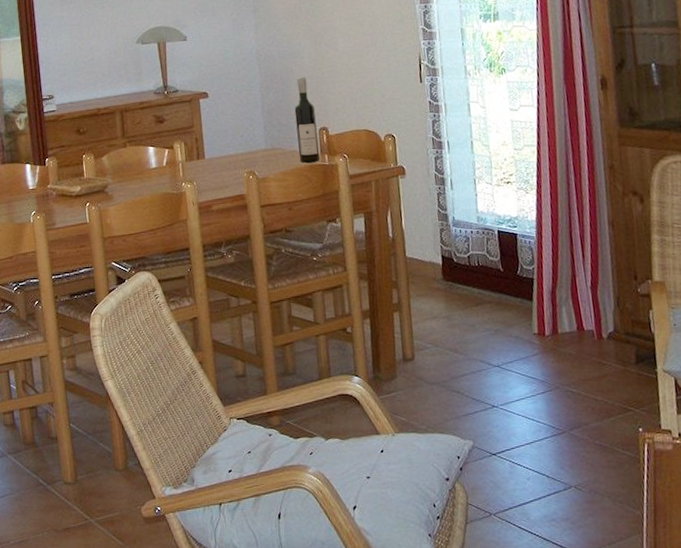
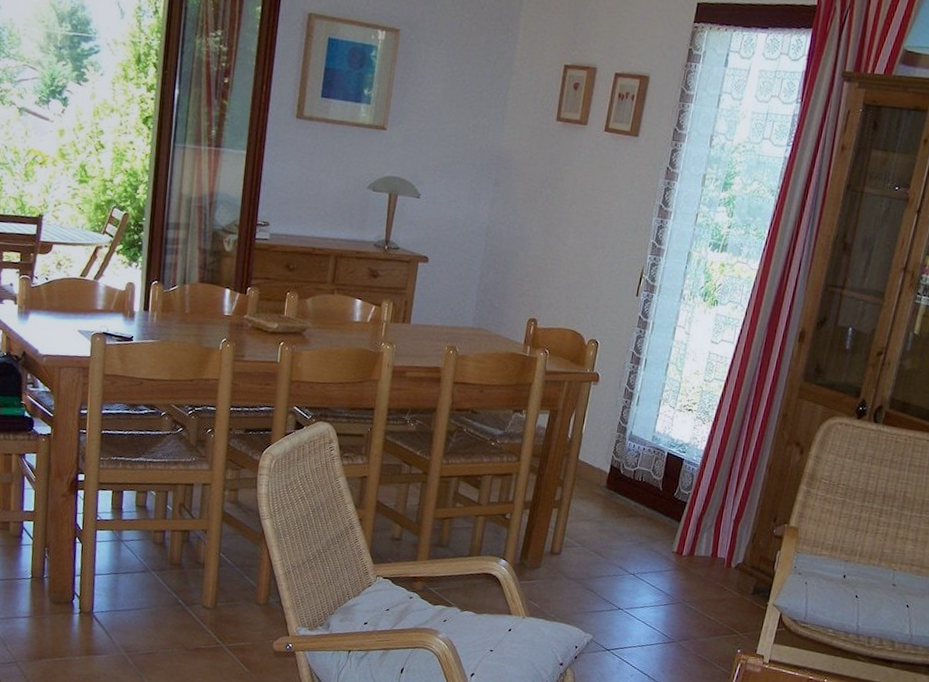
bottle: present [294,76,320,163] -> none [502,262,530,351]

